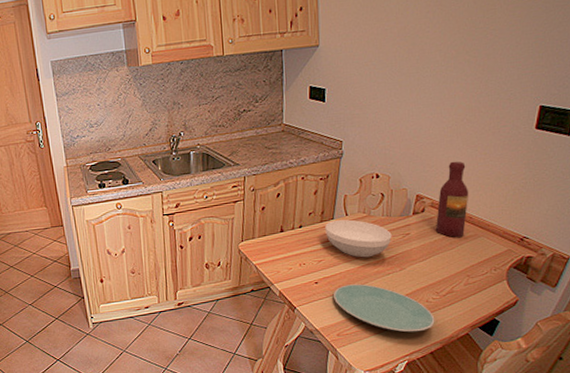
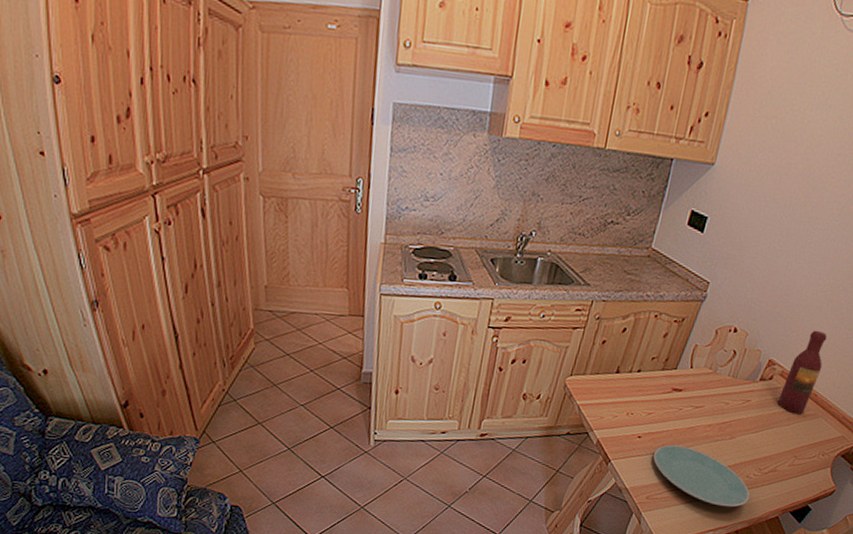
bowl: present [325,219,392,258] -> none [663,371,732,419]

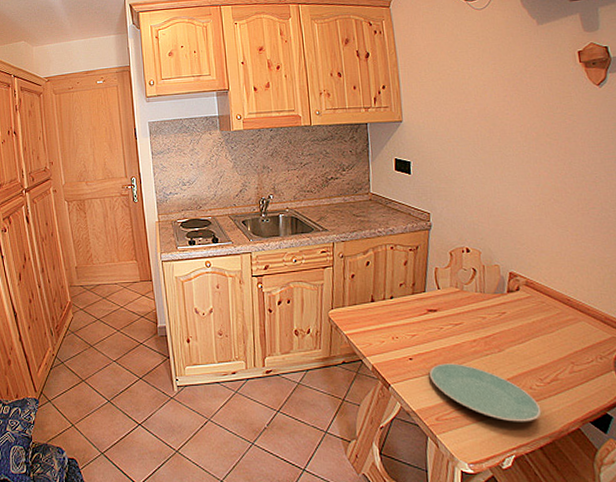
wine bottle: present [777,330,828,414] -> none [532,240,565,320]

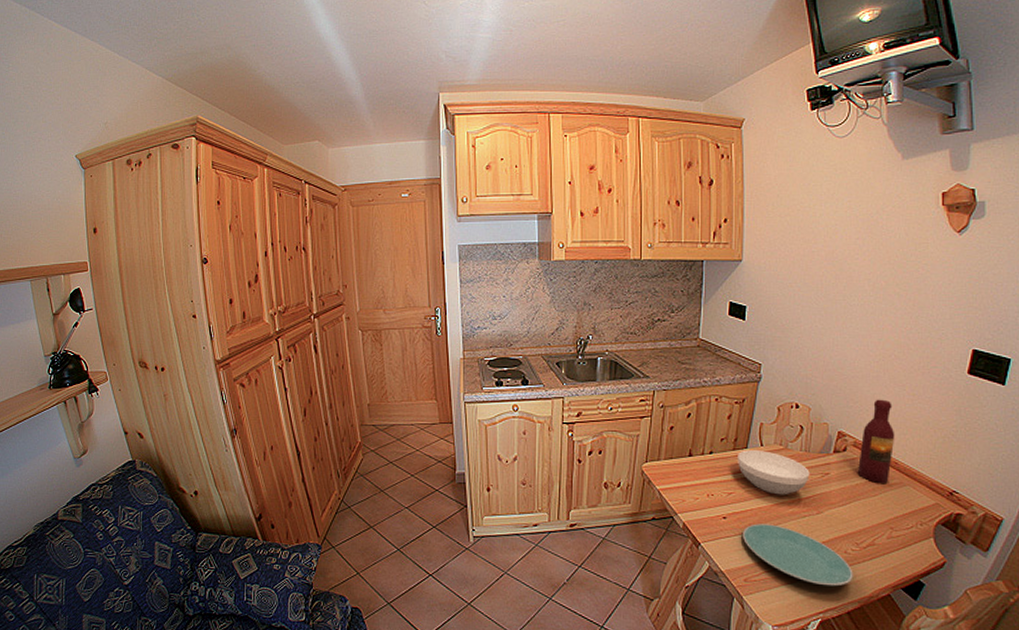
bowl: none [417,293,488,335] -> present [738,450,810,495]
wine bottle: none [532,240,565,320] -> present [858,399,895,483]

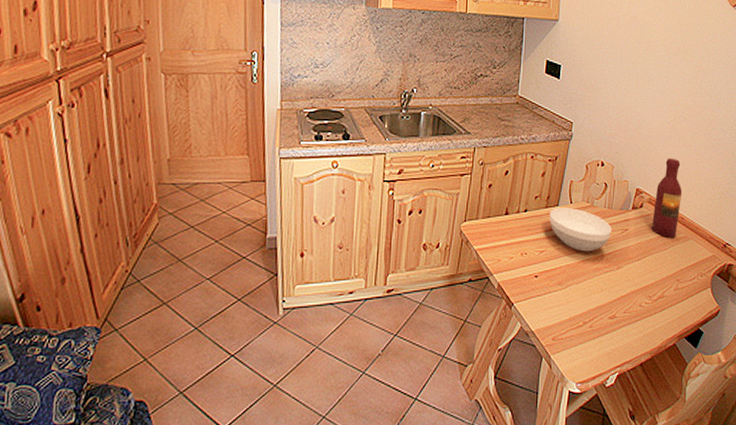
plate: present [743,523,853,587] -> none [552,281,646,340]

